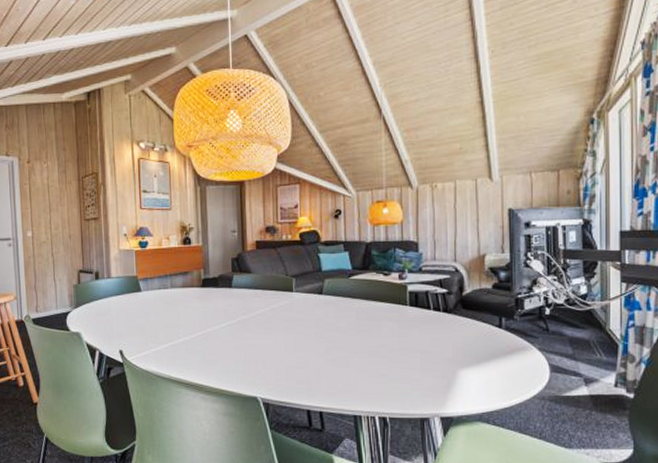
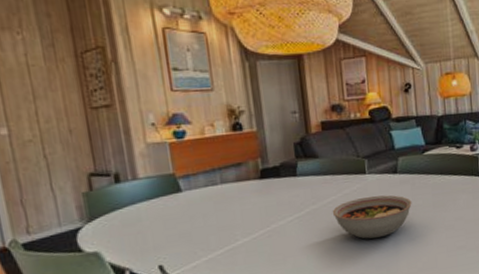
bowl: none [260,313,335,354] -> present [332,195,412,239]

